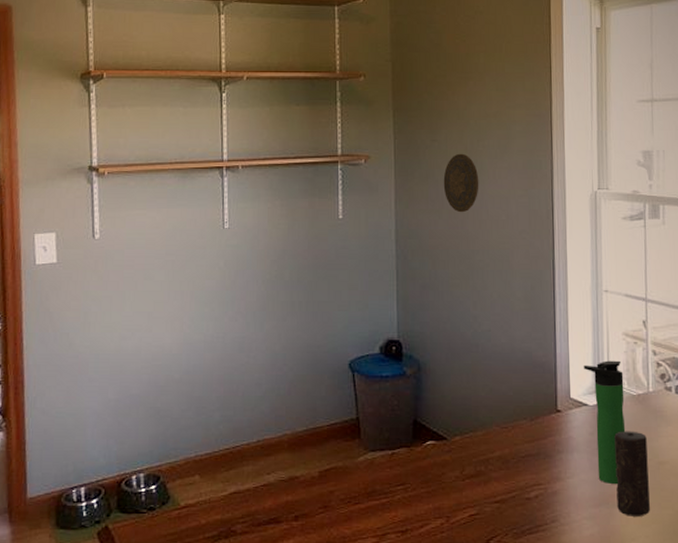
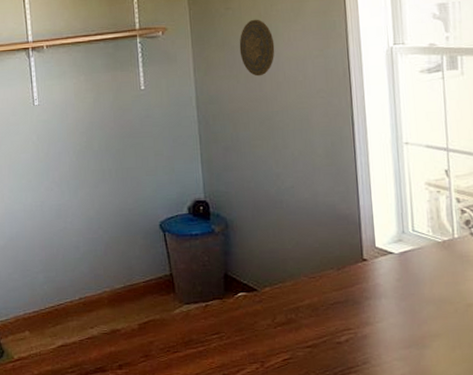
bottle: present [584,360,626,485] -> none [387,209,432,327]
candle: present [614,431,650,516] -> none [421,276,460,356]

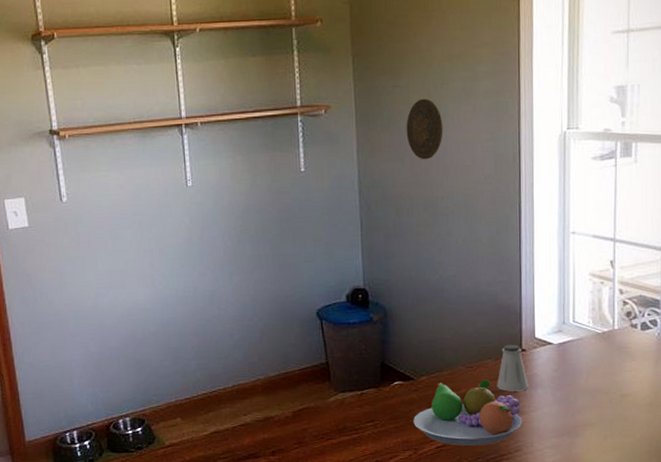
fruit bowl: none [258,290,369,358] -> present [413,380,523,446]
saltshaker: none [340,254,373,302] -> present [497,344,529,392]

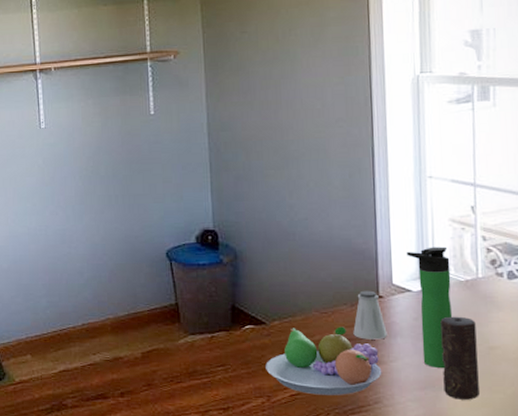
decorative plate: present [406,98,443,160] -> none [254,43,292,104]
bottle: none [549,300,590,417] -> present [407,246,453,369]
candle: none [578,366,611,445] -> present [440,316,479,400]

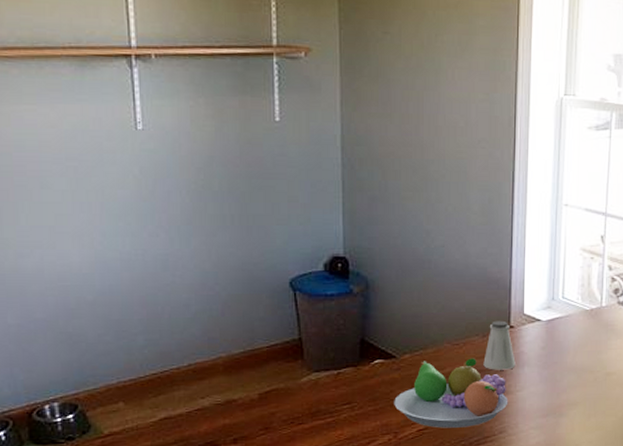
bottle: present [407,246,453,369] -> none [539,276,578,396]
candle: present [440,316,479,400] -> none [564,344,596,425]

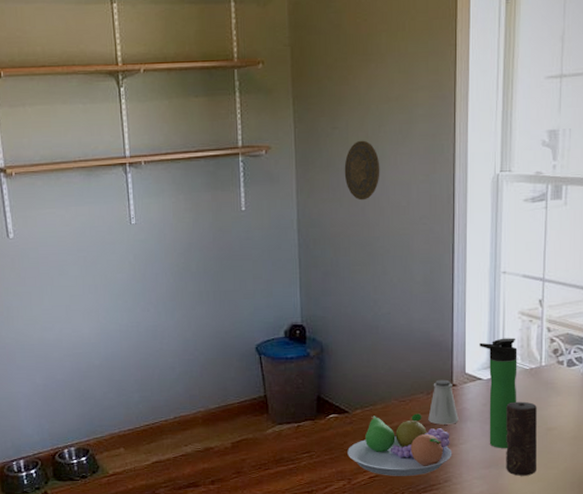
decorative plate: none [396,49,436,118] -> present [344,140,380,201]
bottle: none [539,276,578,396] -> present [479,338,518,449]
candle: none [564,344,596,425] -> present [506,401,537,476]

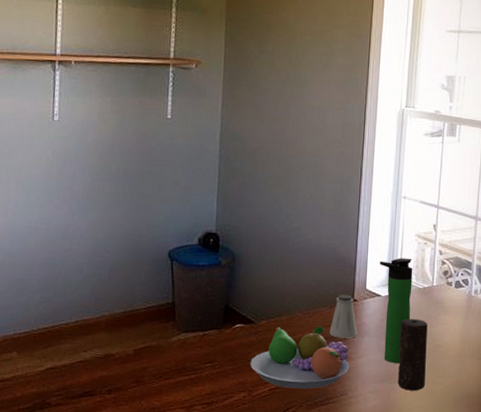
decorative plate: present [344,140,380,201] -> none [267,65,301,120]

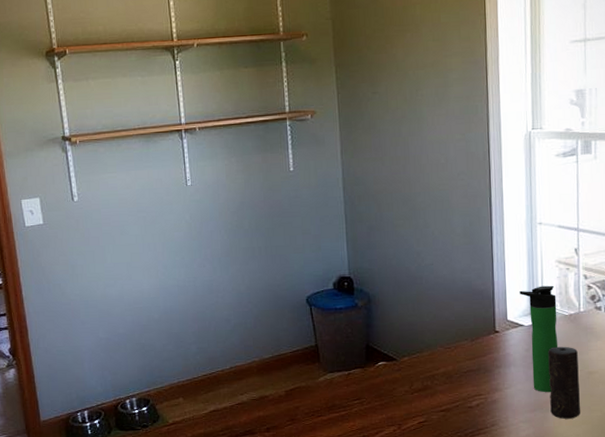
fruit bowl: present [250,326,350,389] -> none [397,359,498,421]
saltshaker: present [329,294,357,338] -> none [473,326,503,370]

